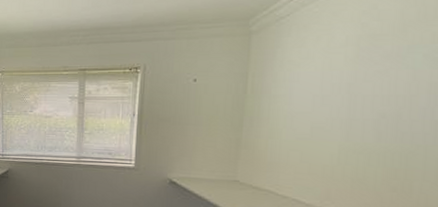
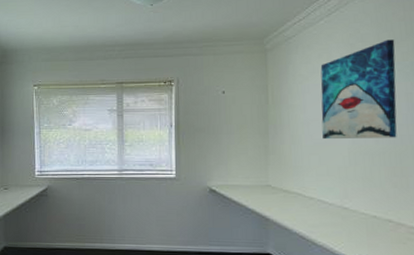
wall art: none [308,16,425,136] -> present [320,39,397,140]

